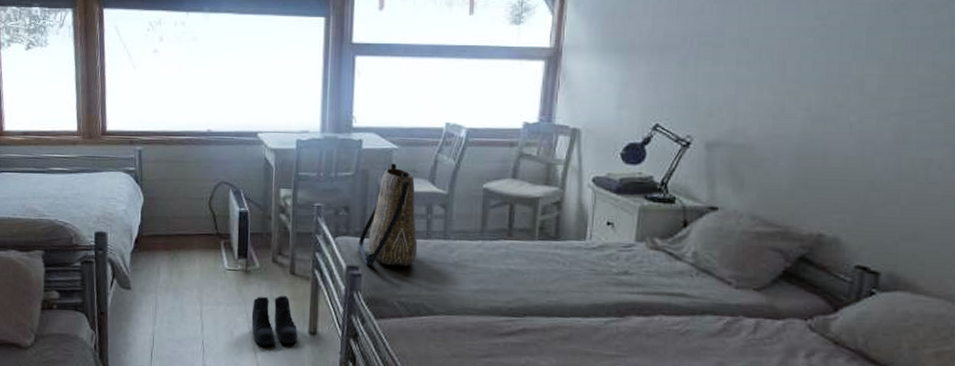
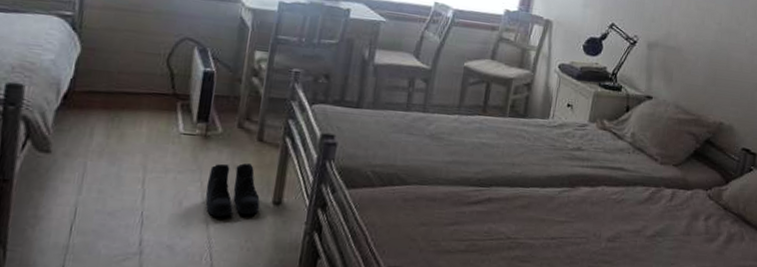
tote bag: present [358,163,418,267] -> none [335,34,404,138]

